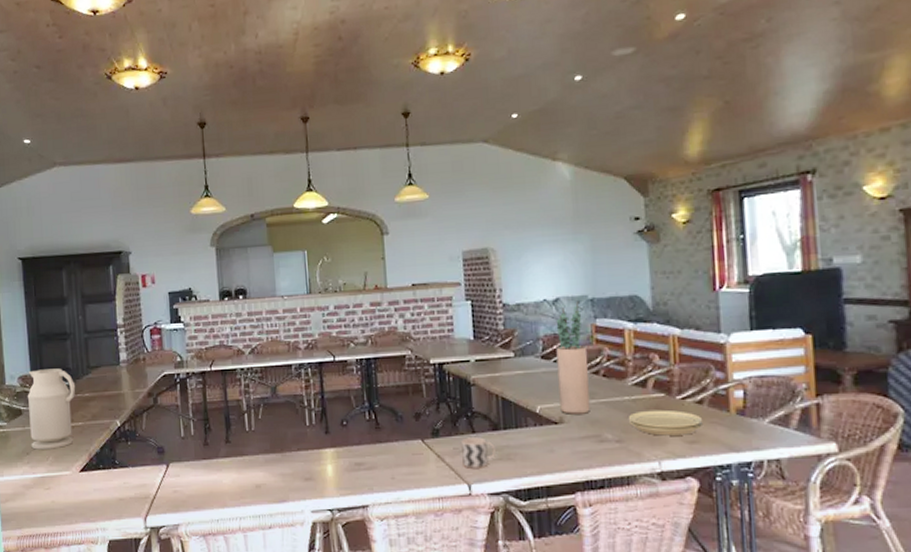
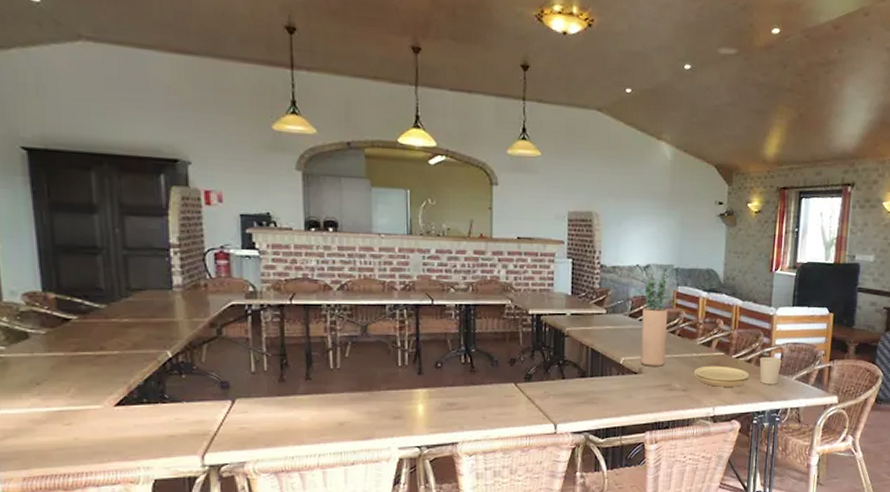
water jug: present [27,368,76,450] -> none [36,286,110,380]
cup: present [461,436,496,468] -> none [551,381,581,410]
dixie cup: none [713,396,746,431] -> present [759,357,782,384]

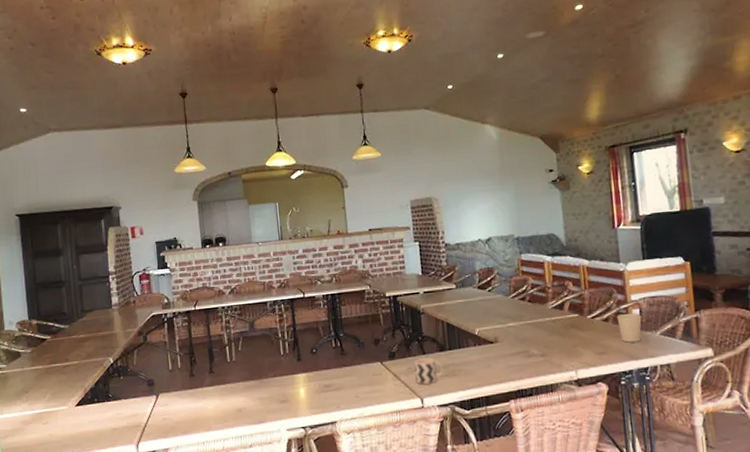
cup: none [551,381,581,410] -> present [414,356,443,385]
vase: present [640,268,668,366] -> none [489,239,519,335]
plate: present [693,365,750,387] -> none [549,327,610,350]

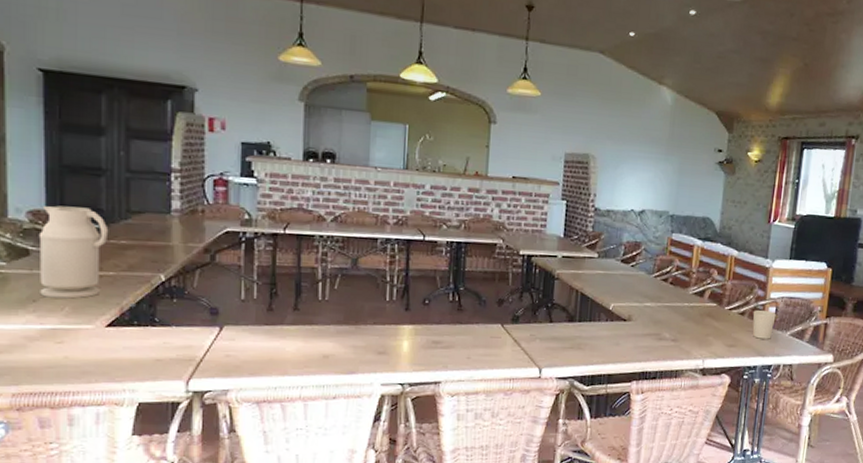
water jug: none [25,313,71,388] -> present [38,205,109,299]
cup: present [414,356,443,385] -> none [537,325,569,355]

